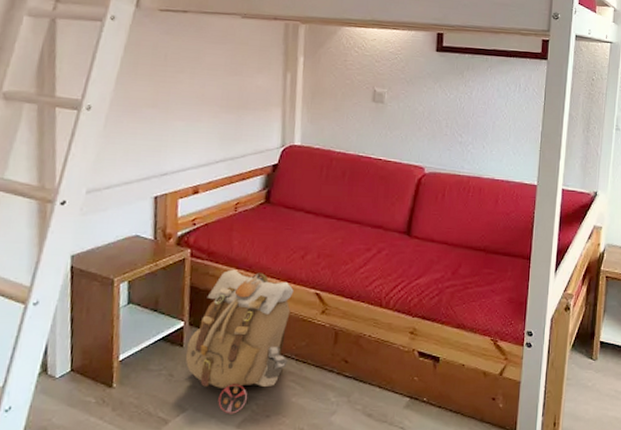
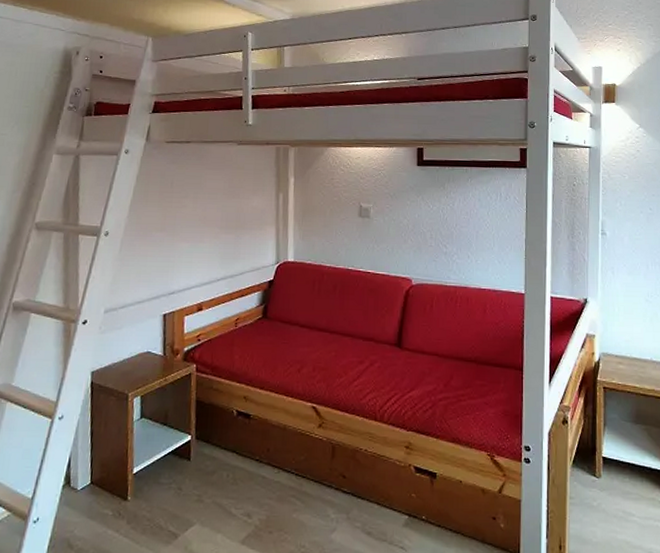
backpack: present [185,269,294,414] -> none [192,383,292,529]

